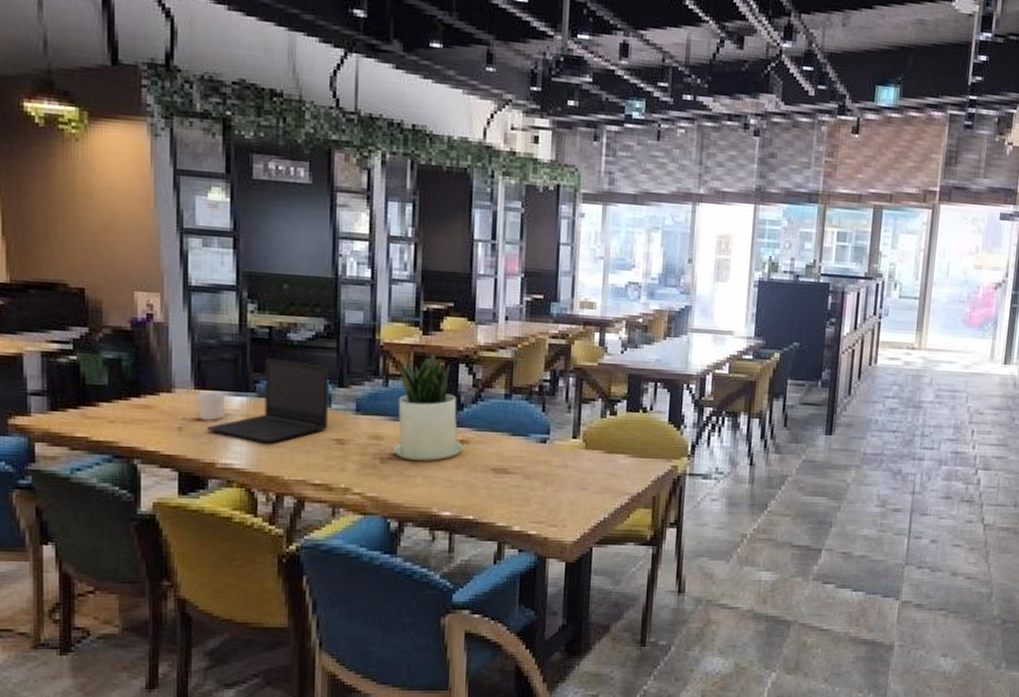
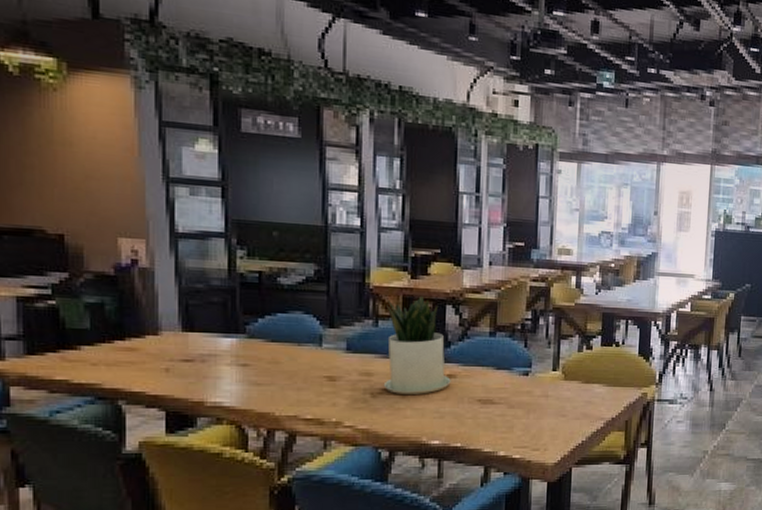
mug: present [196,392,226,421] -> none [183,334,215,361]
laptop: present [207,357,329,443] -> none [196,300,320,382]

